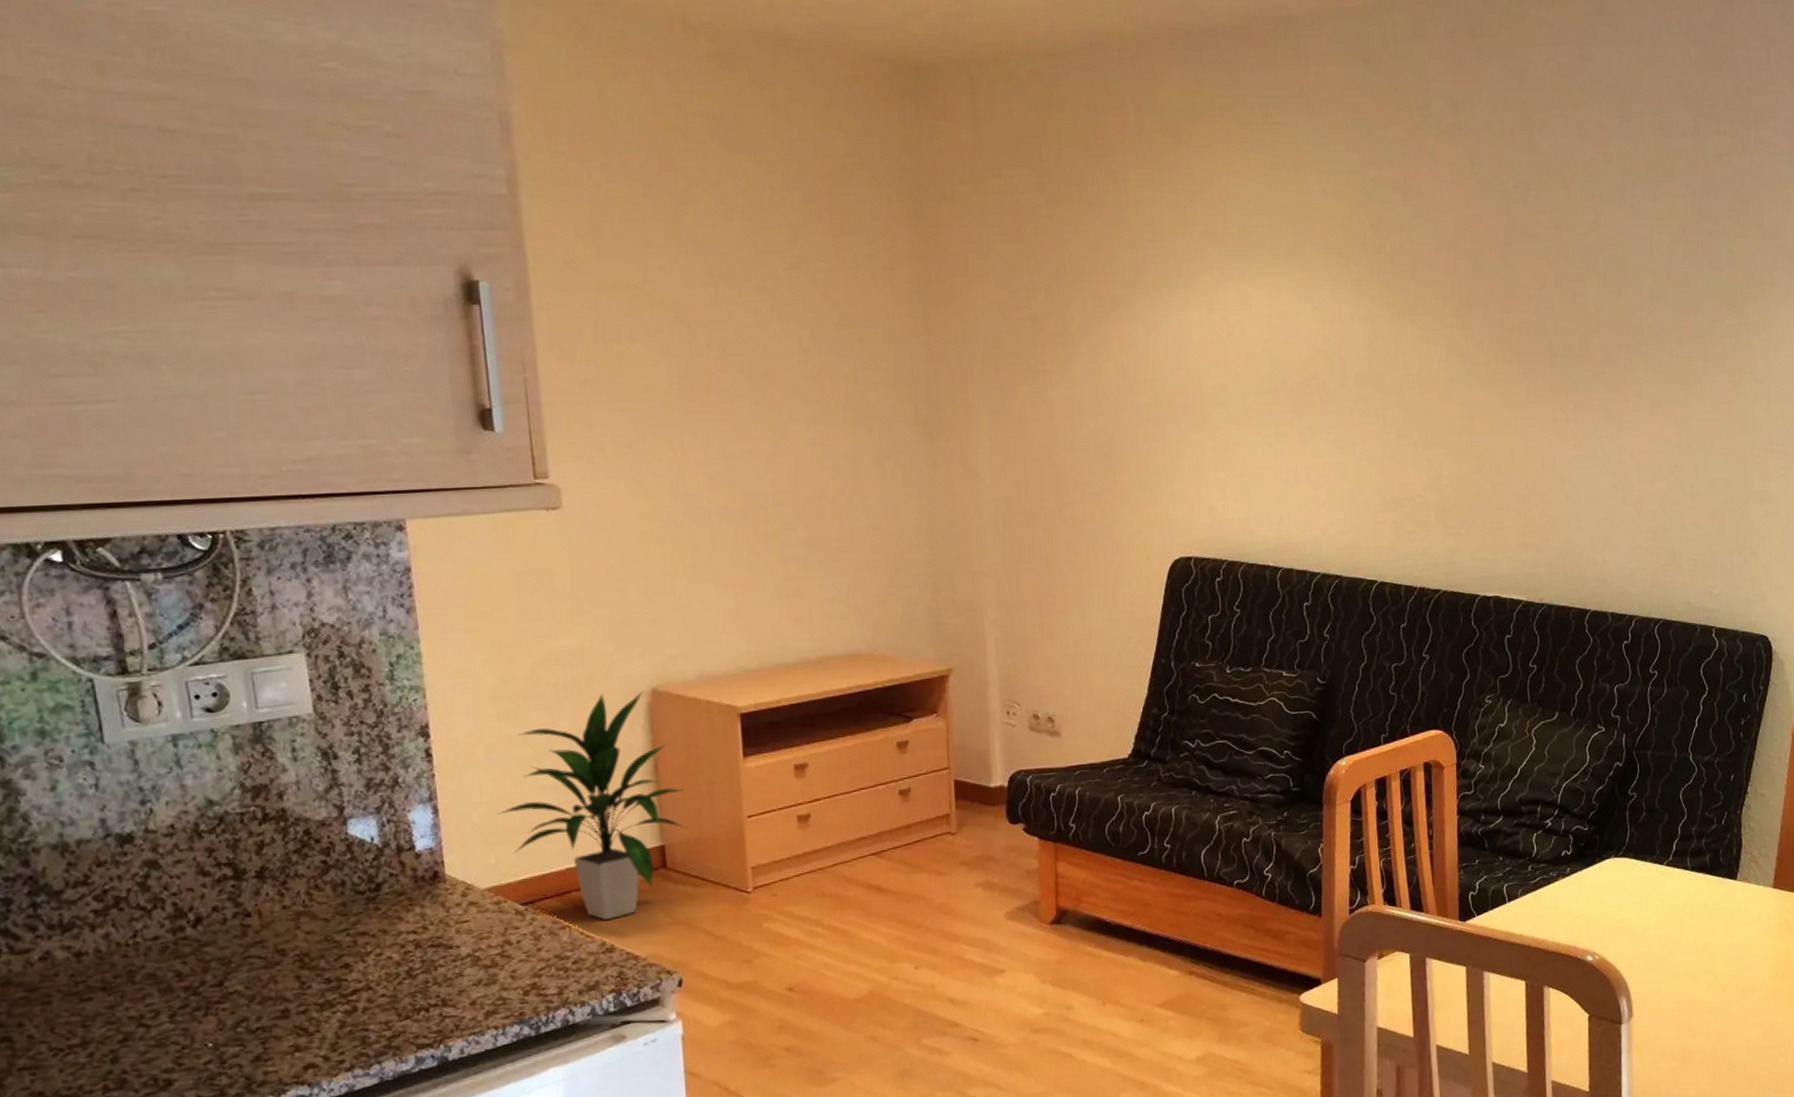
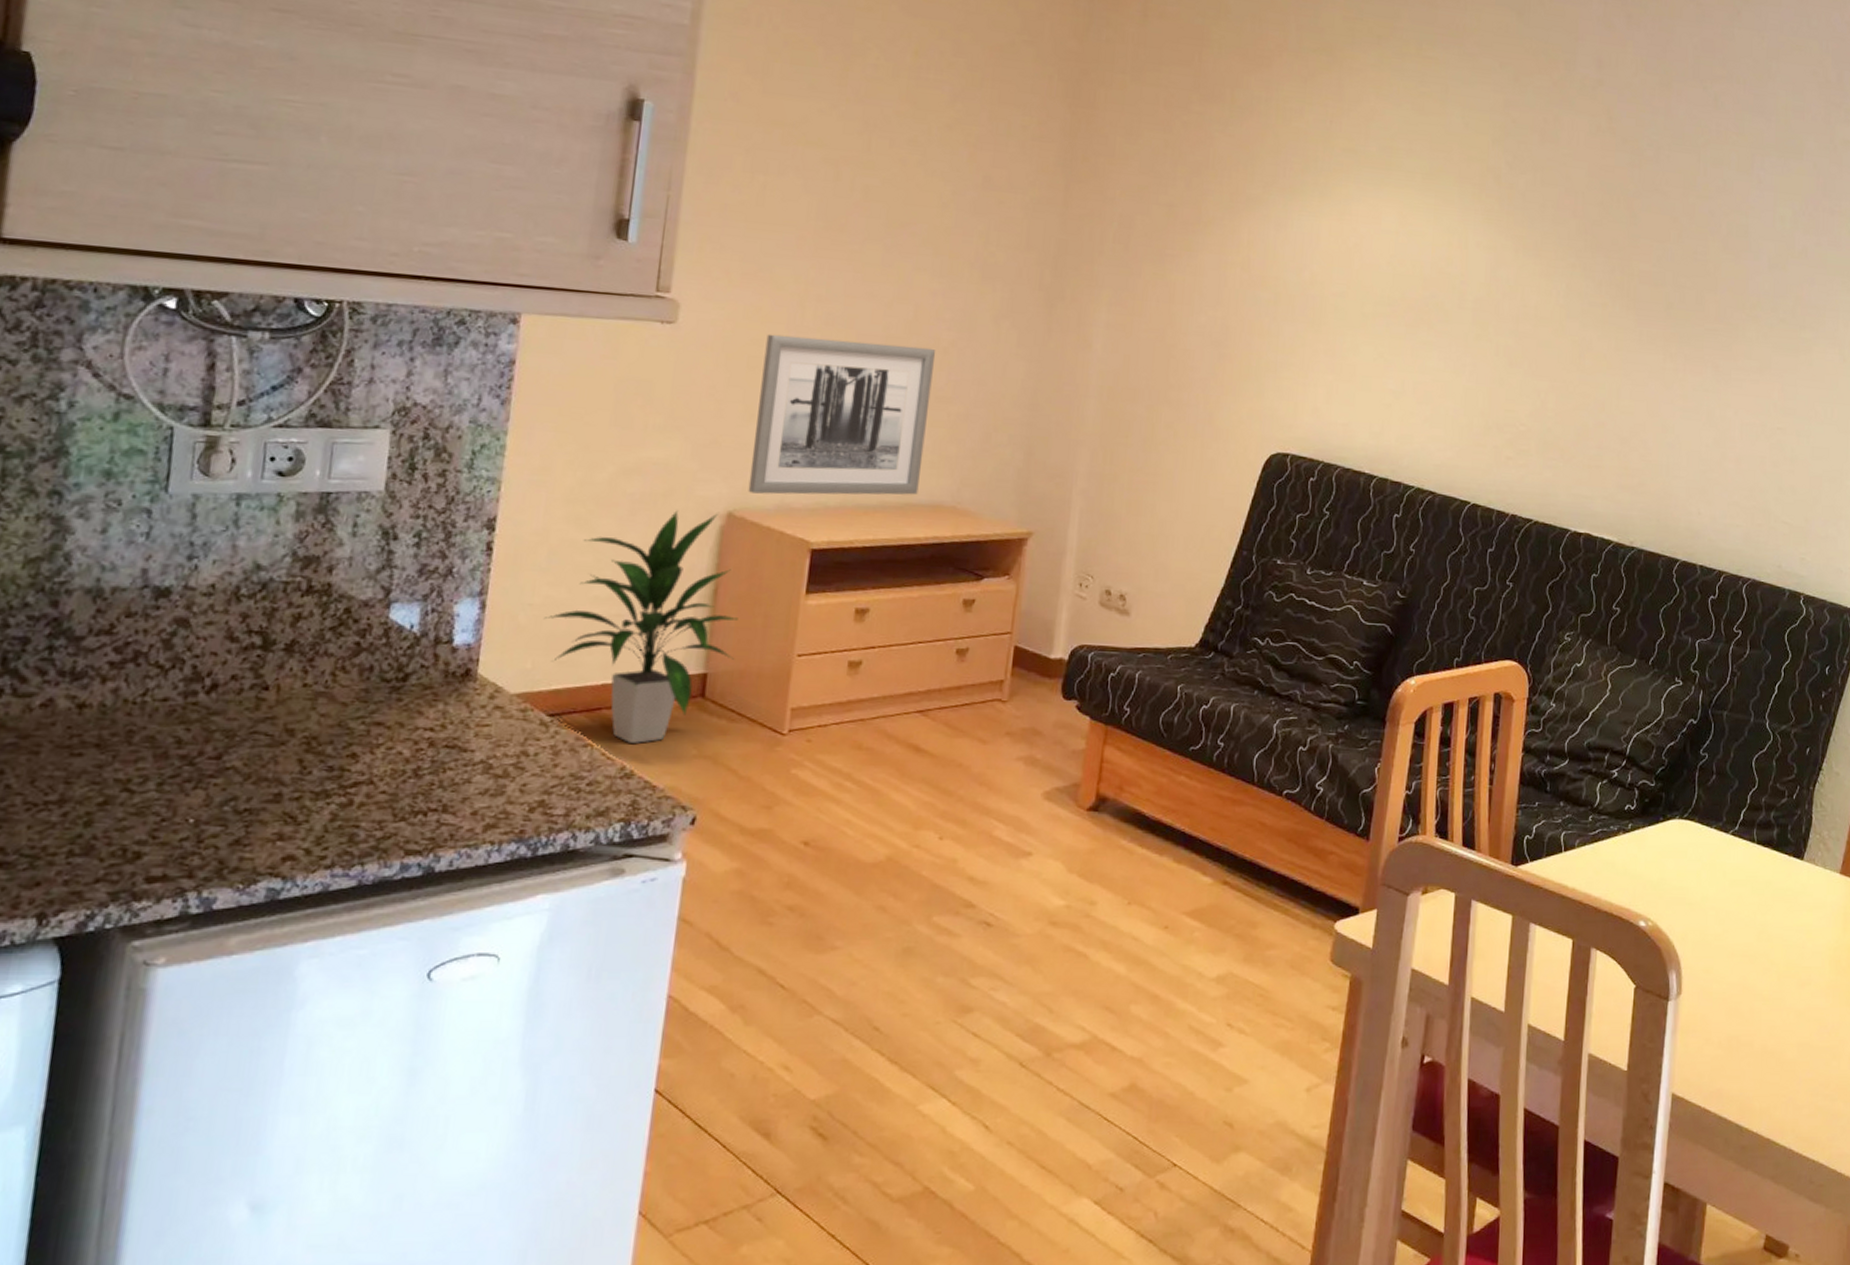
wall art: none [654,499,834,667] -> present [748,334,936,495]

